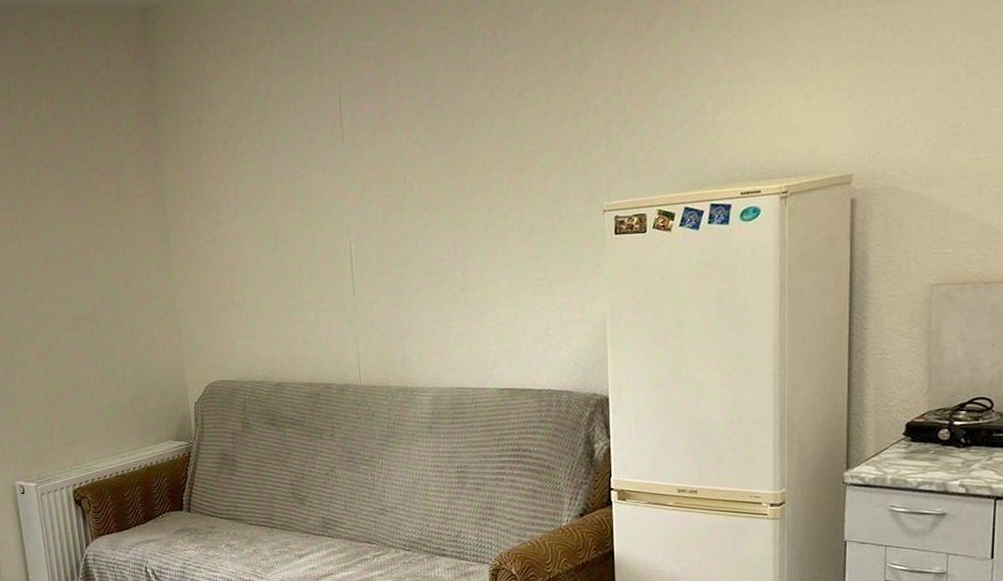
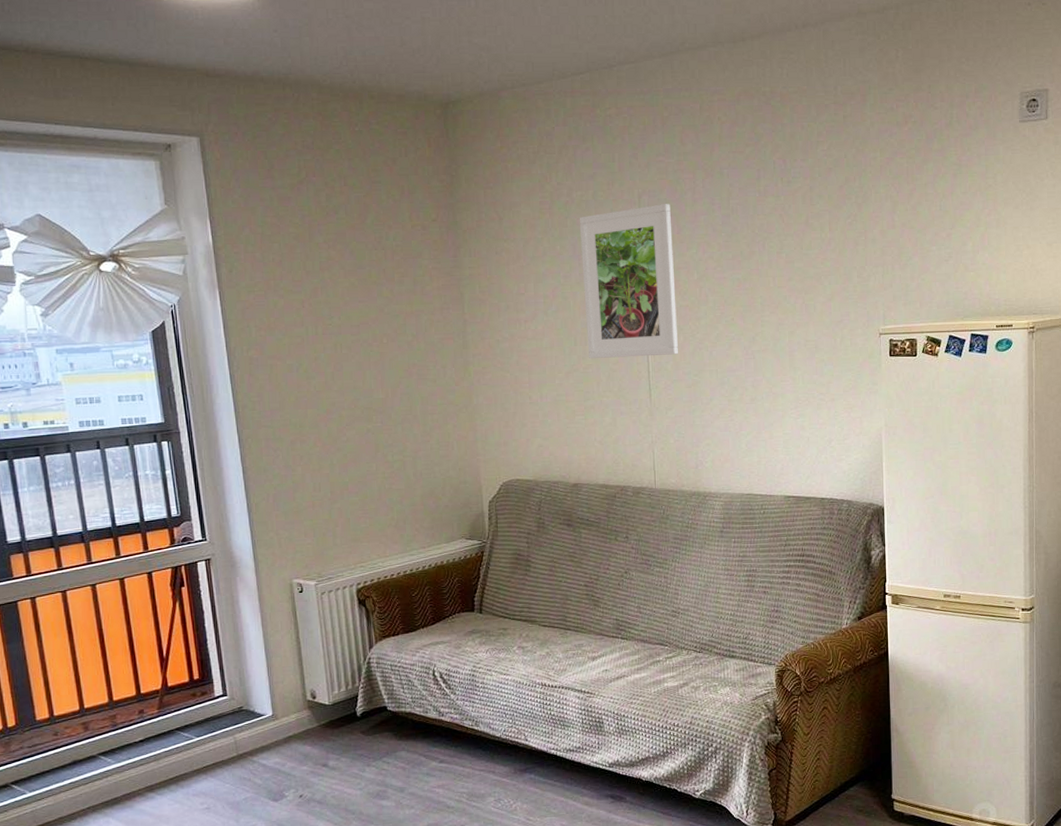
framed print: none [278,90,383,257] -> present [579,204,679,359]

